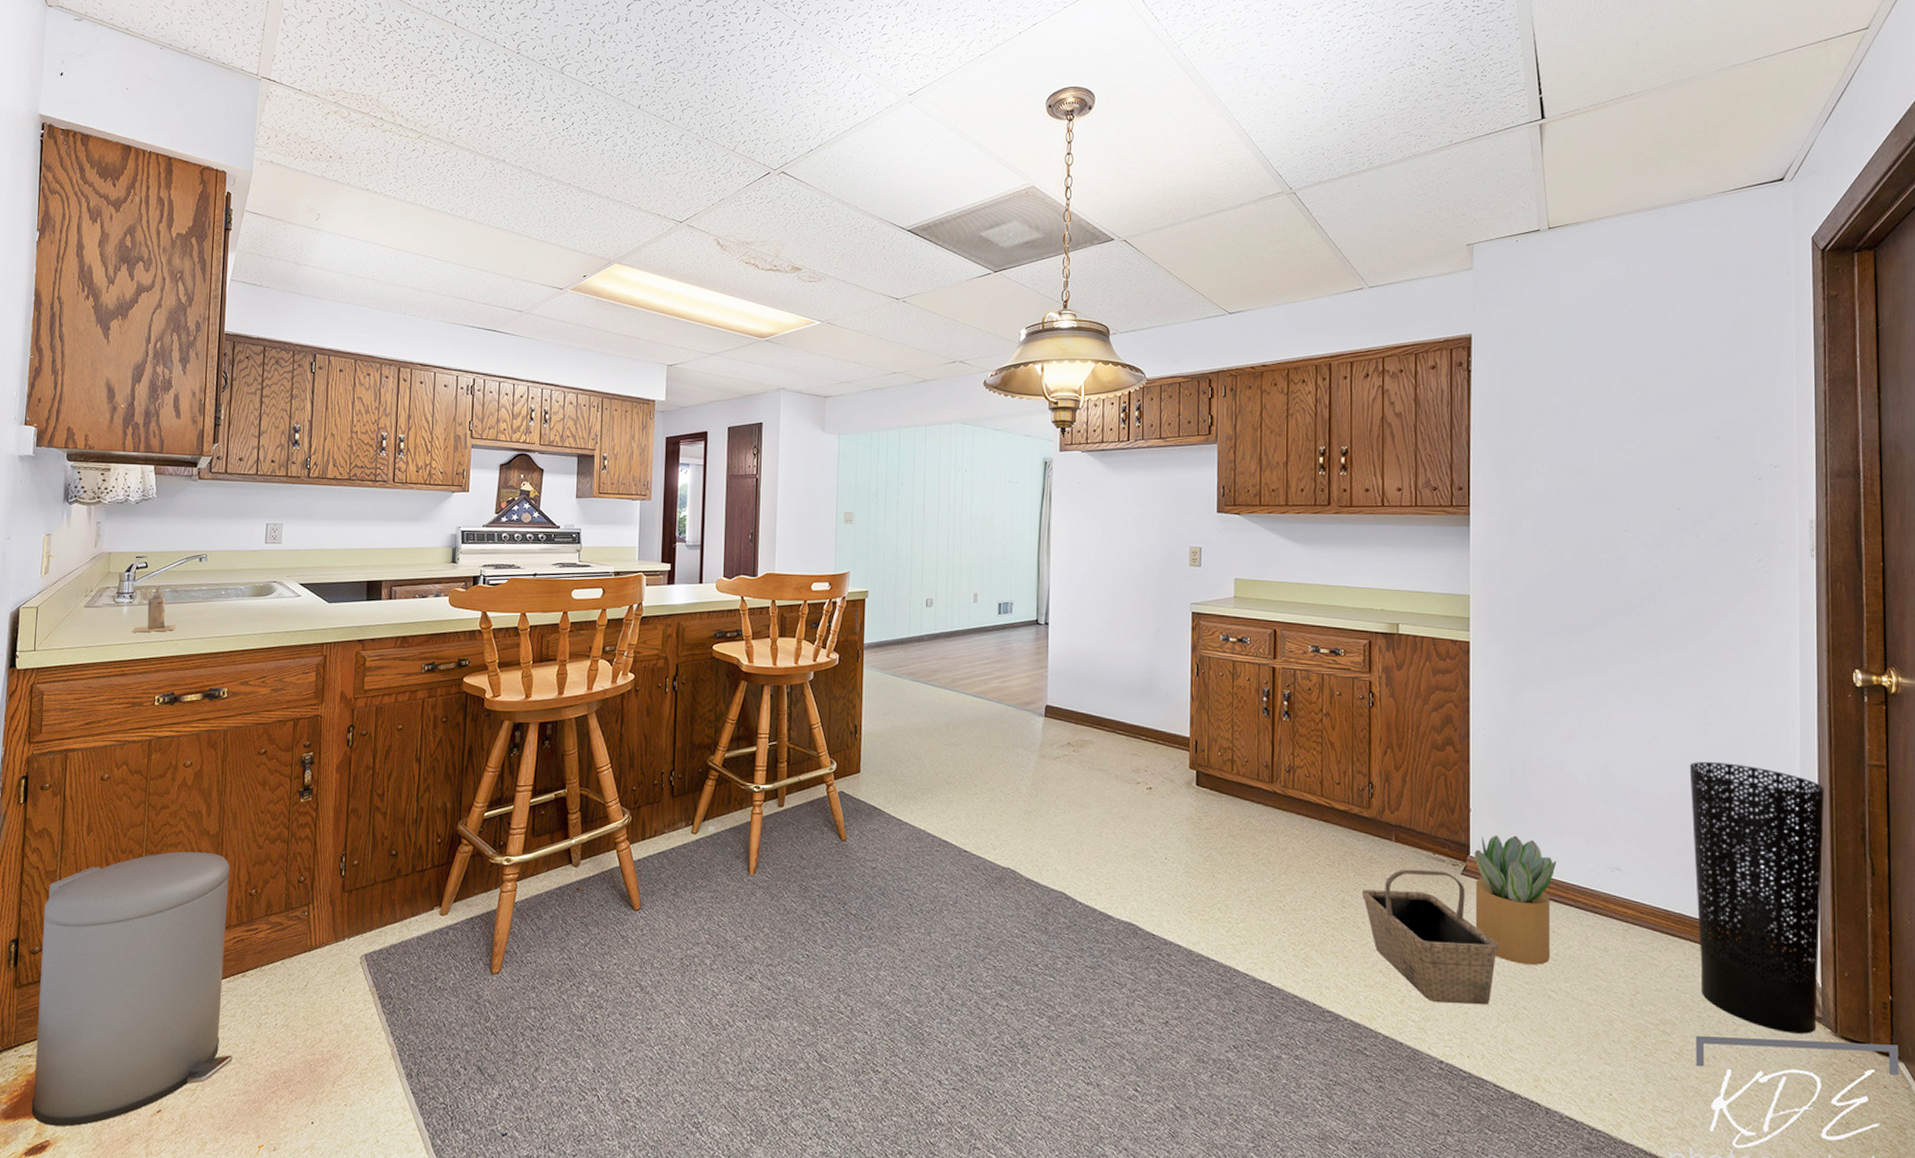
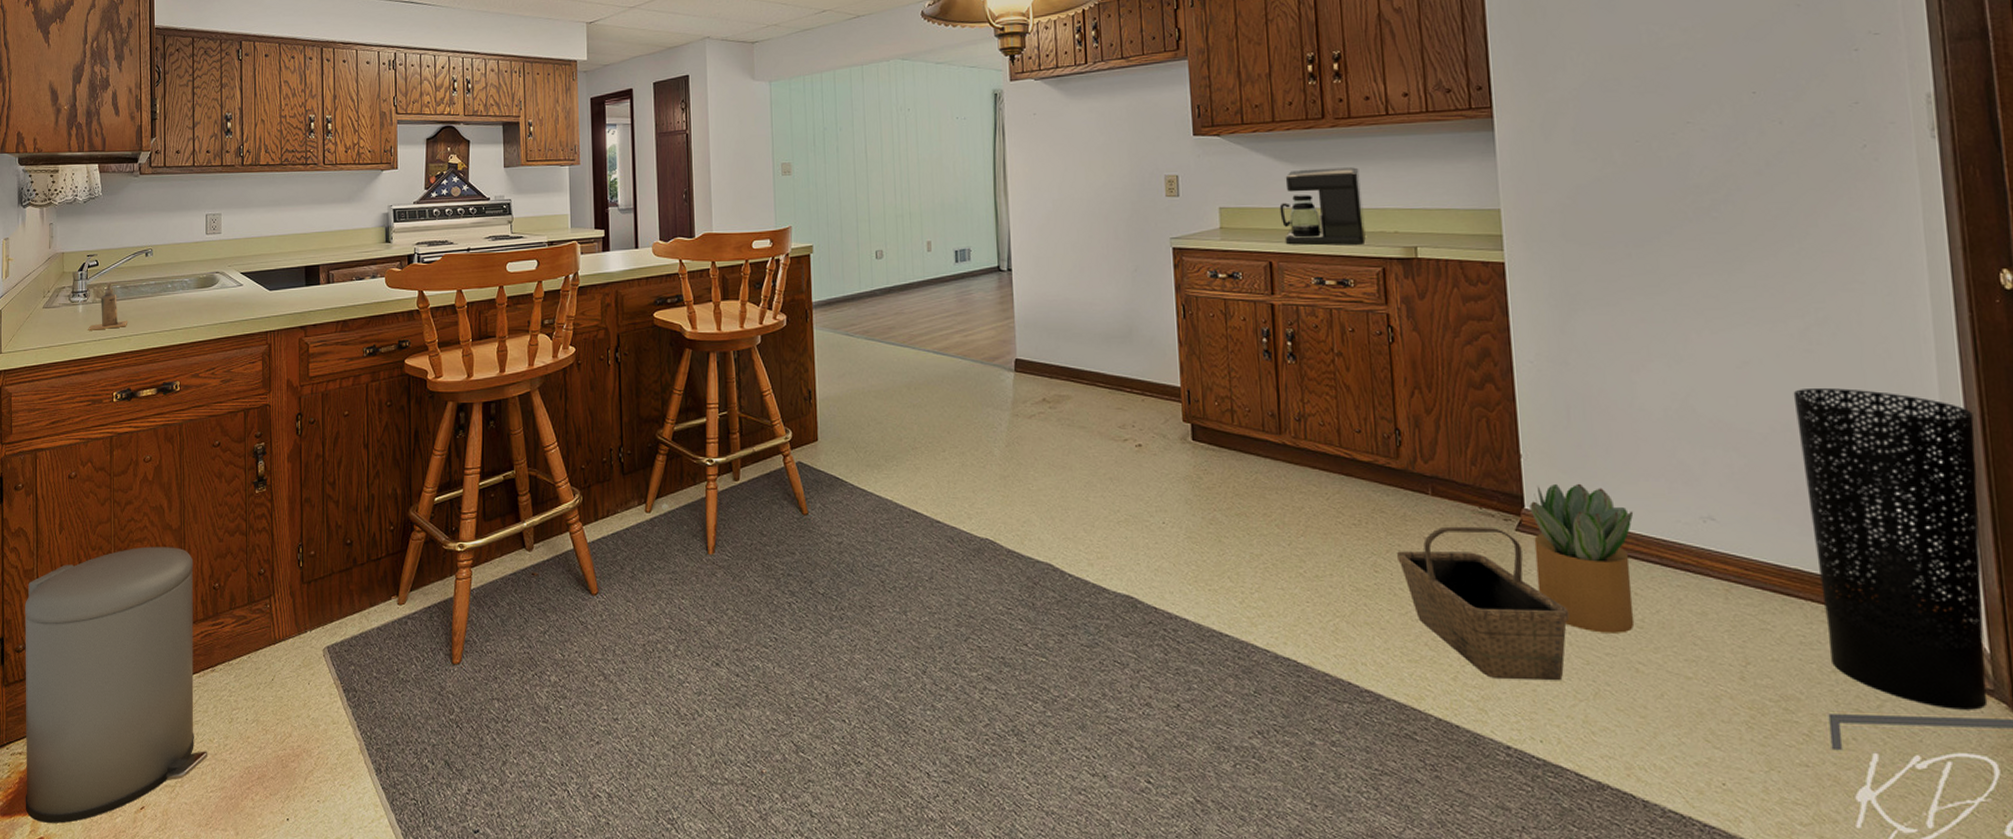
coffee maker: none [1286,549,1357,619] -> present [1279,167,1366,246]

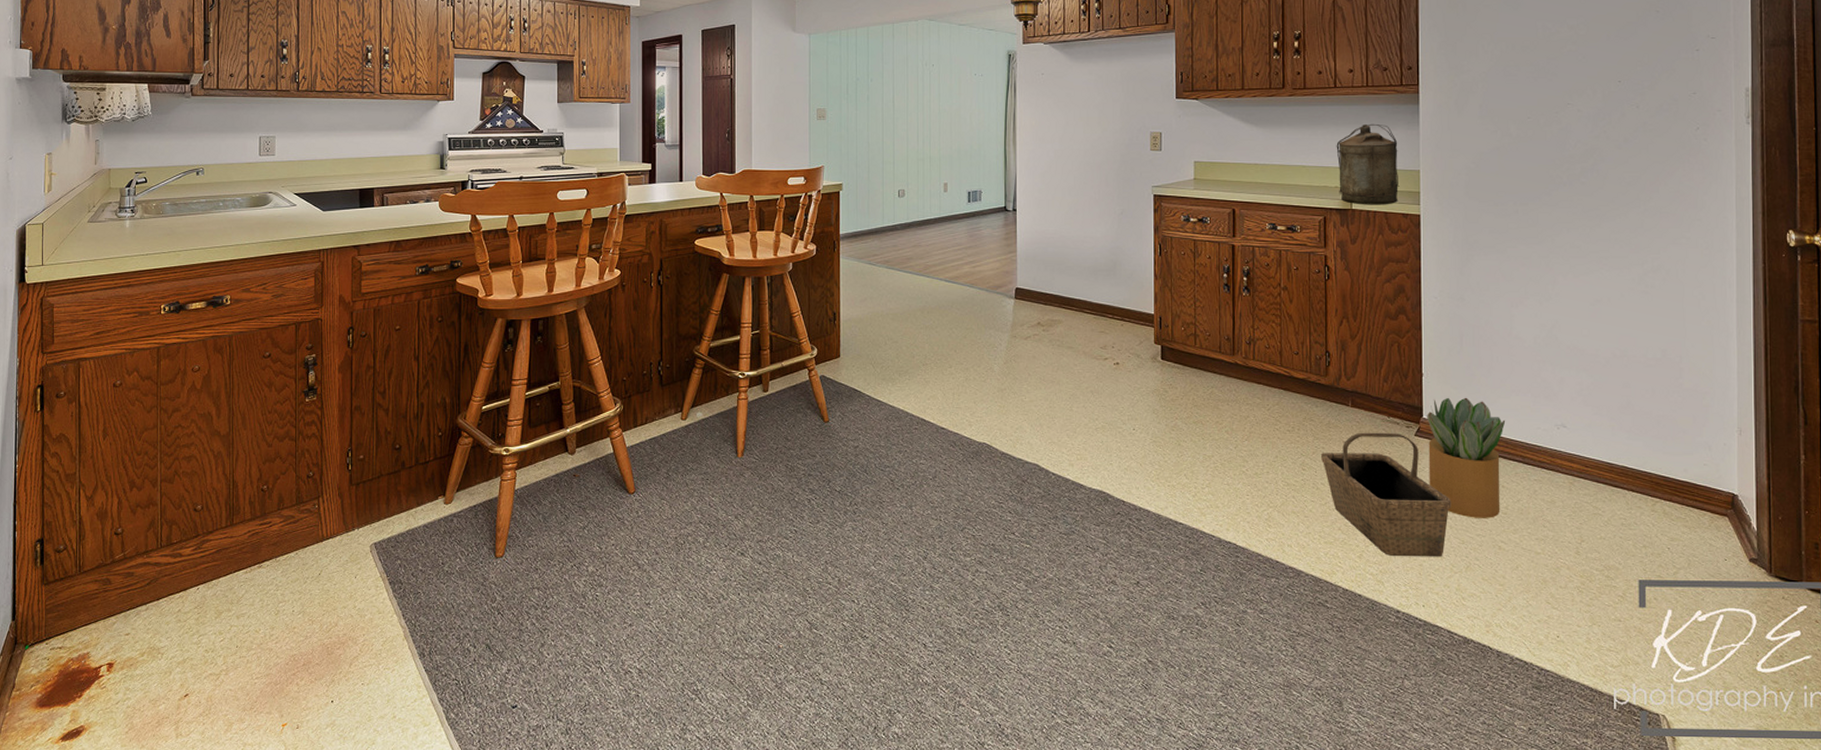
pedal bin: present [25,547,208,823] -> none [65,452,254,712]
soap dispenser: present [88,281,128,330] -> none [135,198,178,245]
coffee maker: present [1279,167,1366,246] -> none [1244,131,1312,197]
canister: none [1392,155,1475,253] -> present [1336,123,1398,205]
umbrella stand: present [1793,388,1988,710] -> none [1631,323,1759,575]

